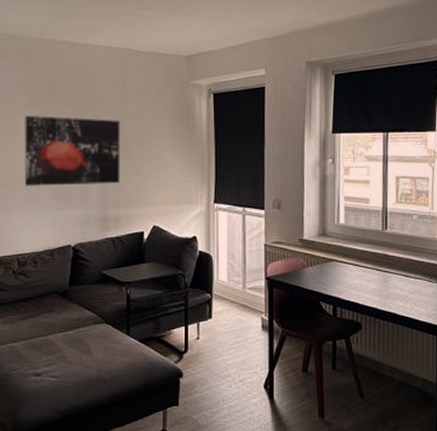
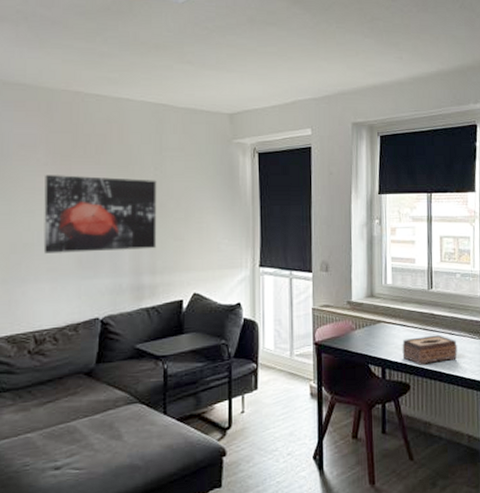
tissue box: none [354,276,413,305] -> present [402,334,458,365]

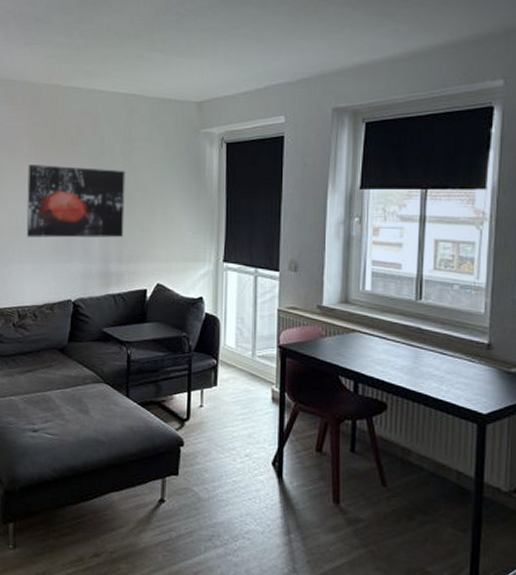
tissue box: present [402,334,458,365] -> none [379,352,450,385]

